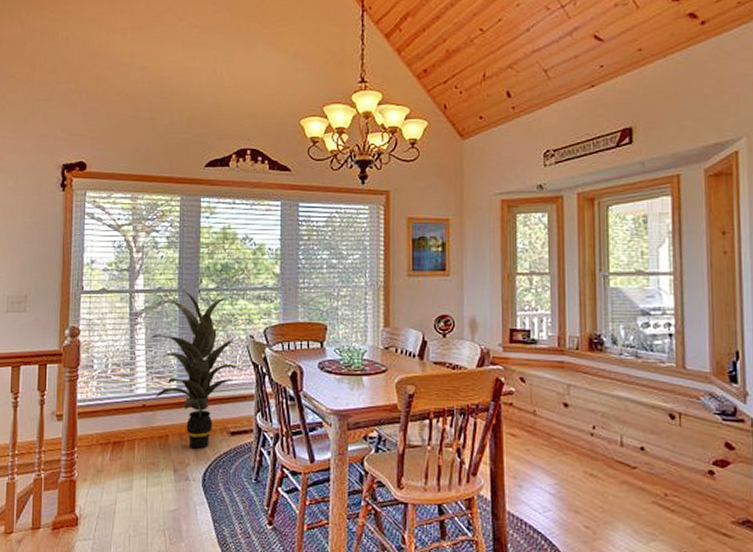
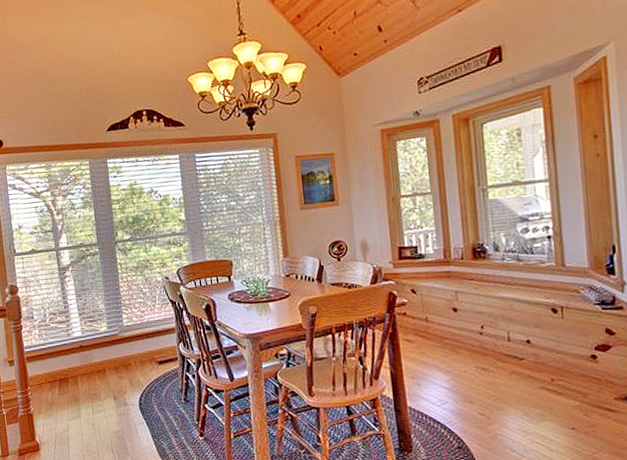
indoor plant: present [149,289,244,450] -> none [77,243,163,380]

